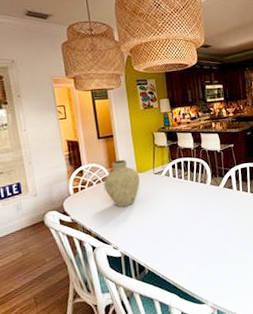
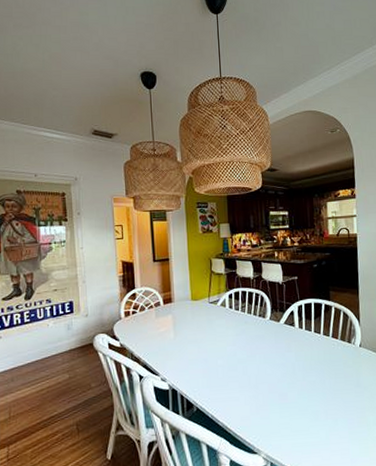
vase: present [104,159,140,208] -> none [156,285,194,337]

